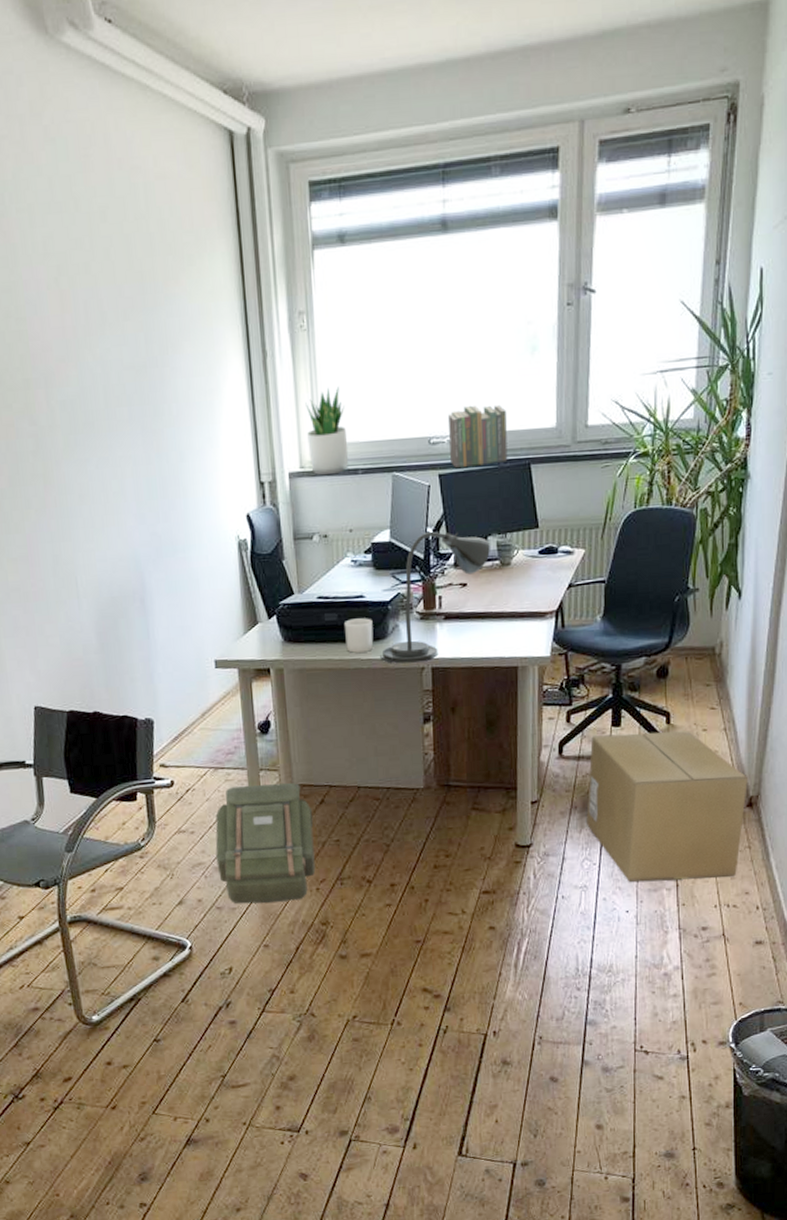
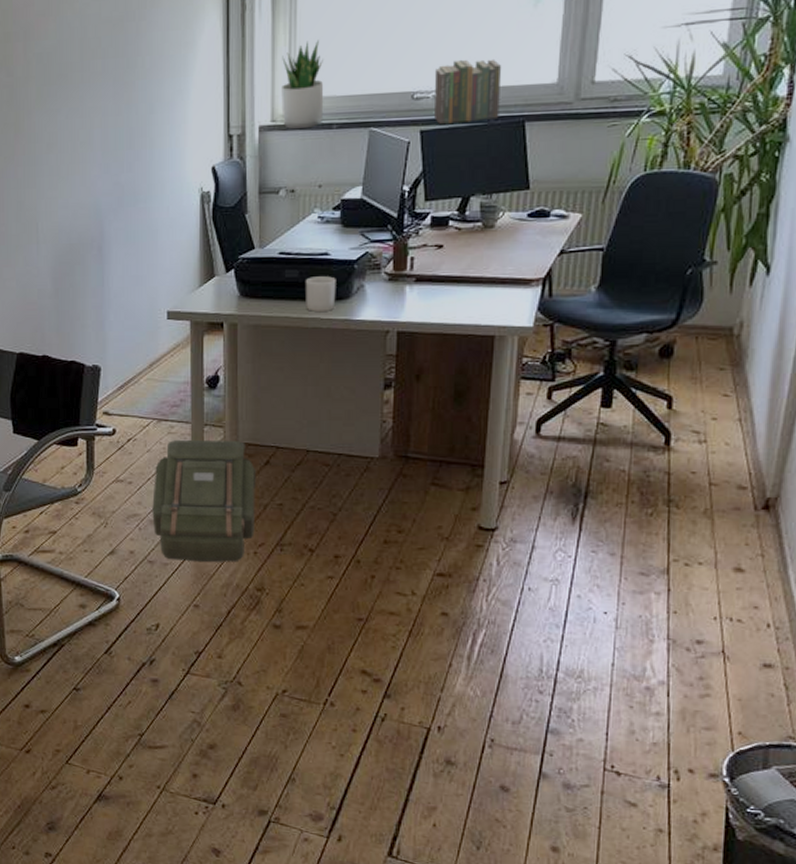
desk lamp: present [380,531,490,663] -> none [342,189,472,325]
box: present [587,731,748,882] -> none [563,416,765,586]

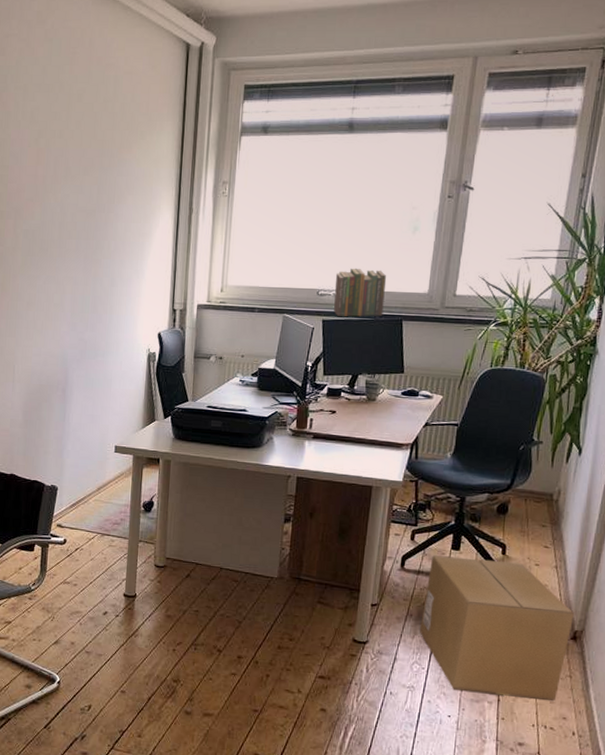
backpack: present [152,439,257,562] -> none [91,552,179,657]
planter: present [281,40,324,129] -> none [216,241,250,310]
mug: present [304,276,336,312] -> none [226,427,251,456]
box: none [563,416,765,586] -> present [420,555,574,701]

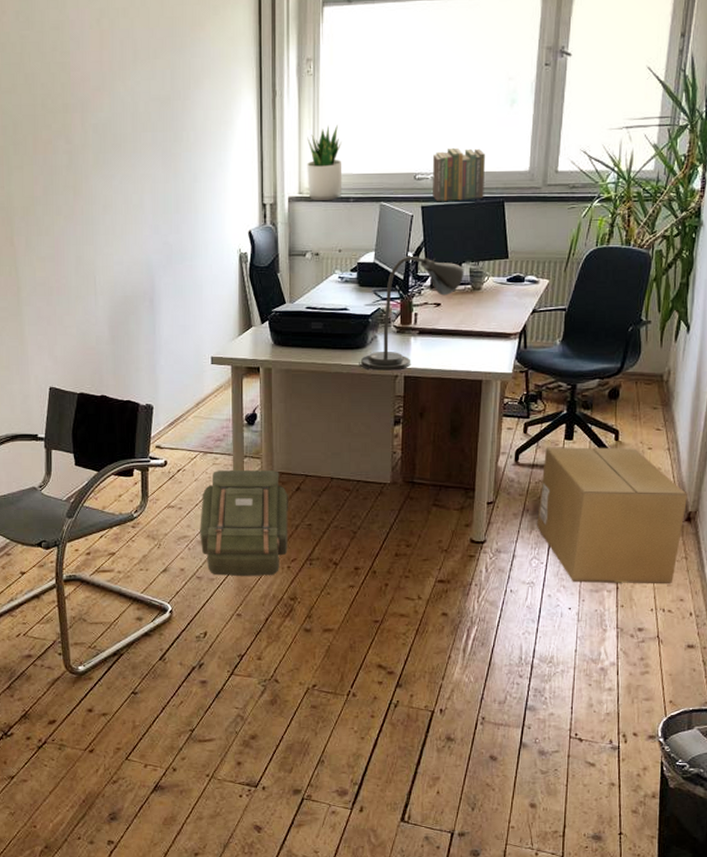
backpack: none [91,552,179,657] -> present [200,469,289,576]
planter: none [216,241,250,310] -> present [307,125,343,200]
desk lamp: none [254,365,360,471] -> present [359,255,463,371]

